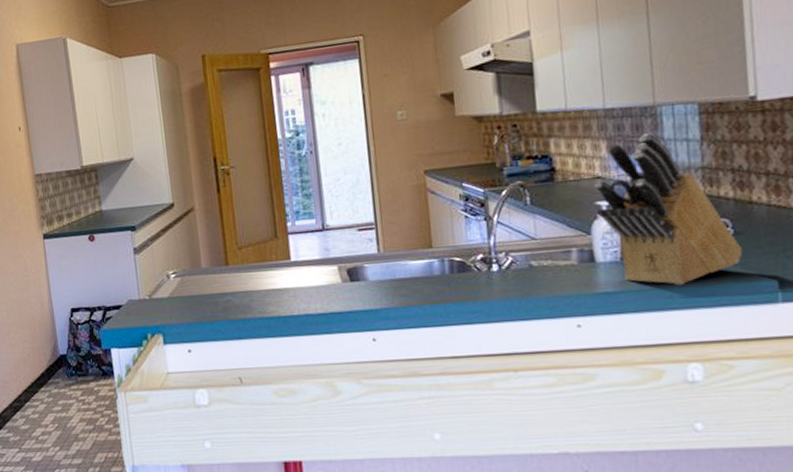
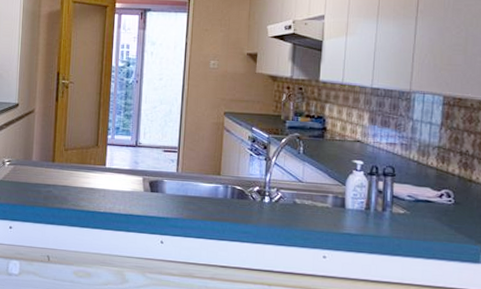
knife block: present [595,133,743,286] -> none [352,113,459,238]

